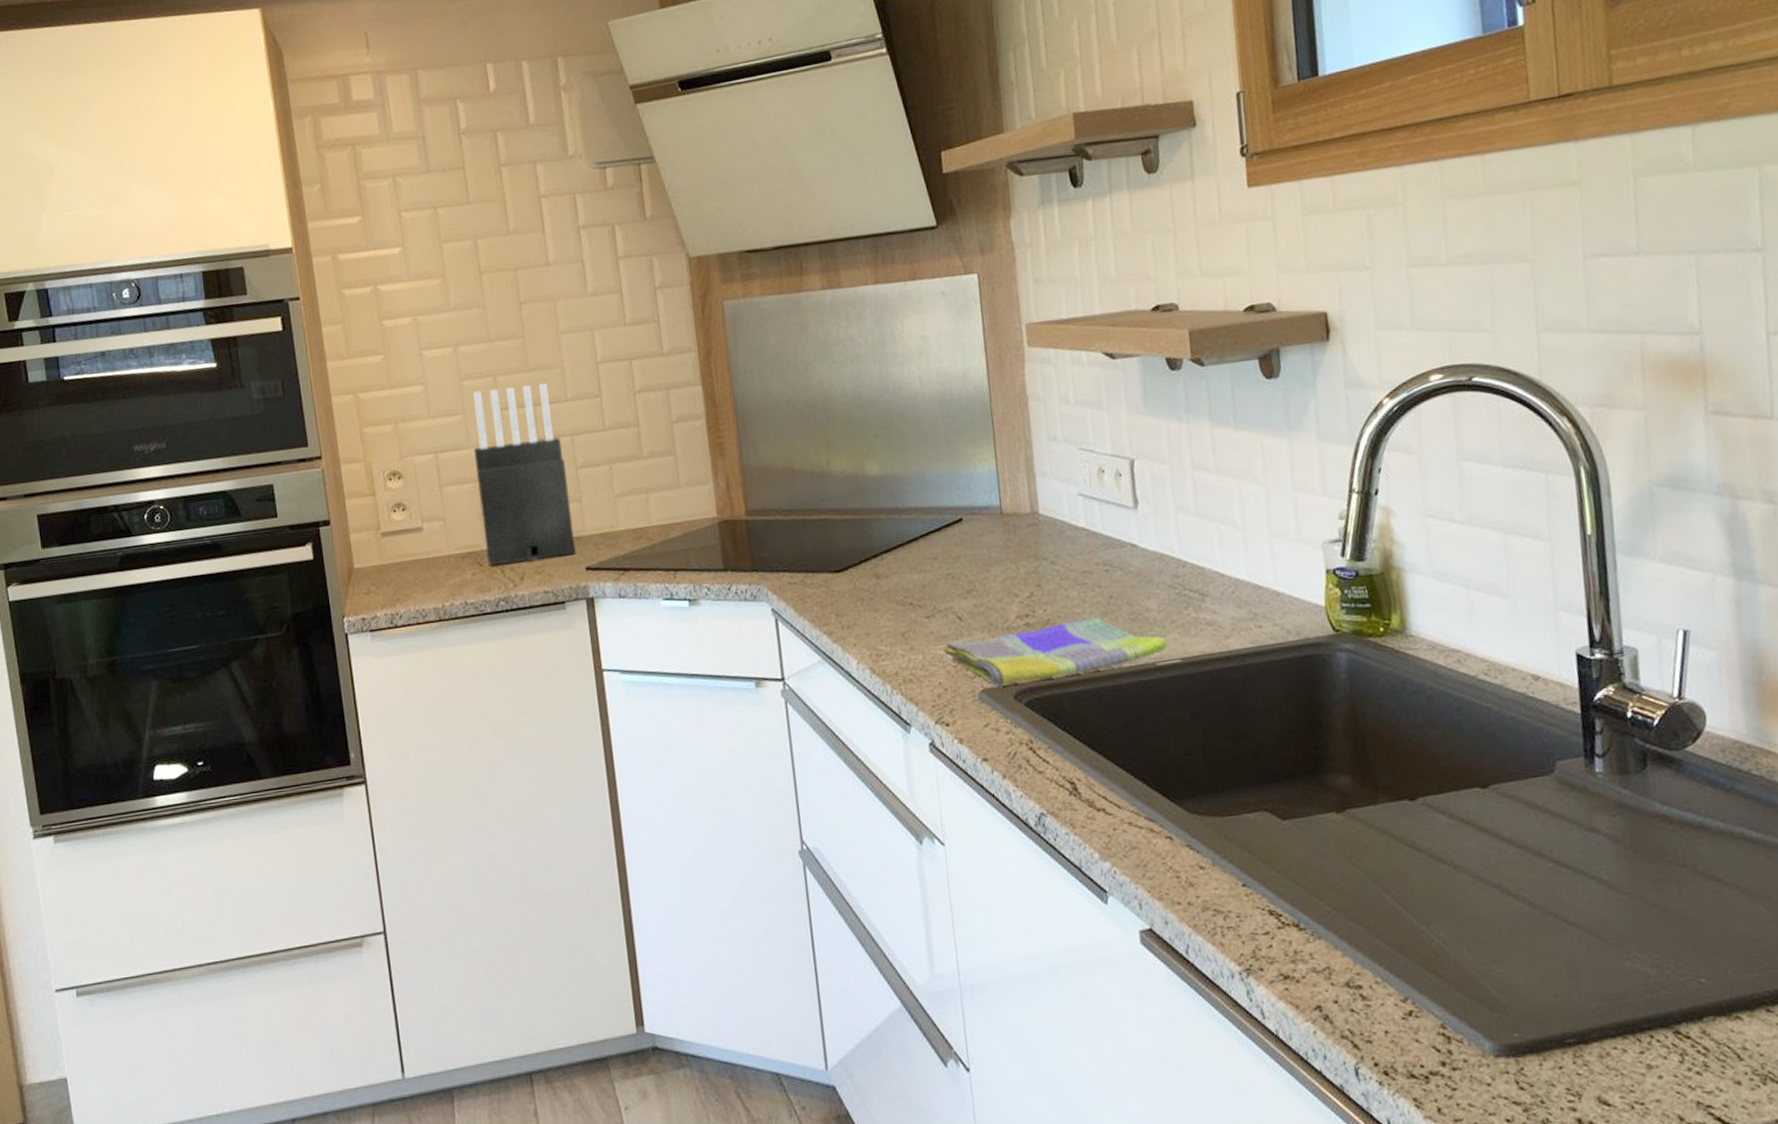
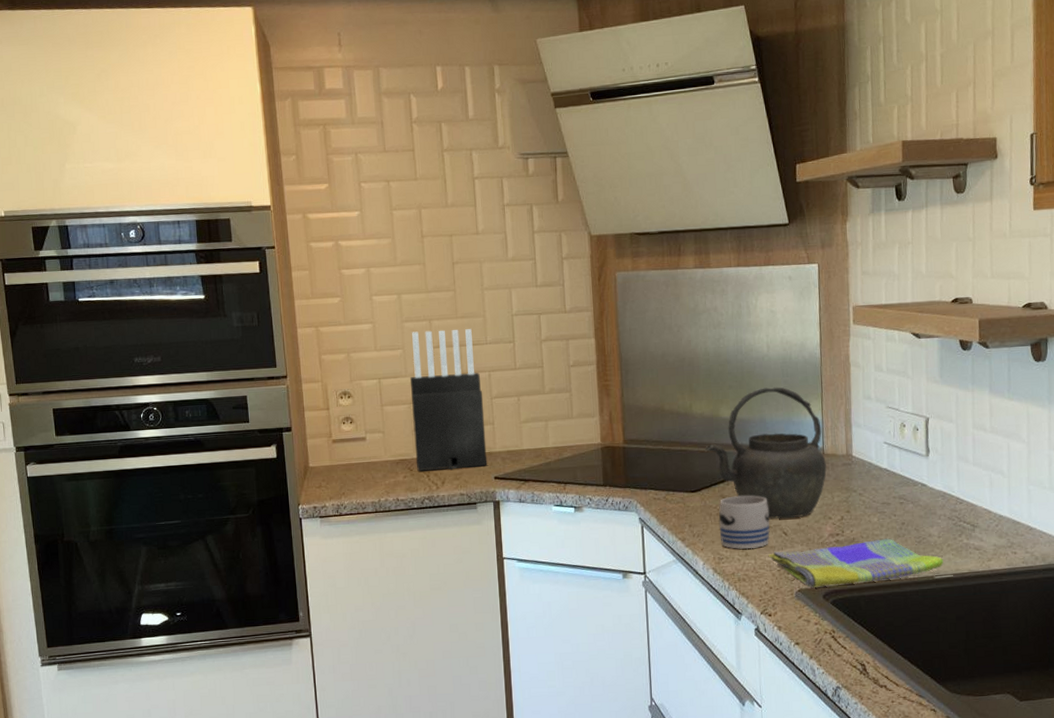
kettle: none [849,432,1008,600] -> present [704,387,827,519]
mug: none [872,572,940,642] -> present [719,495,770,550]

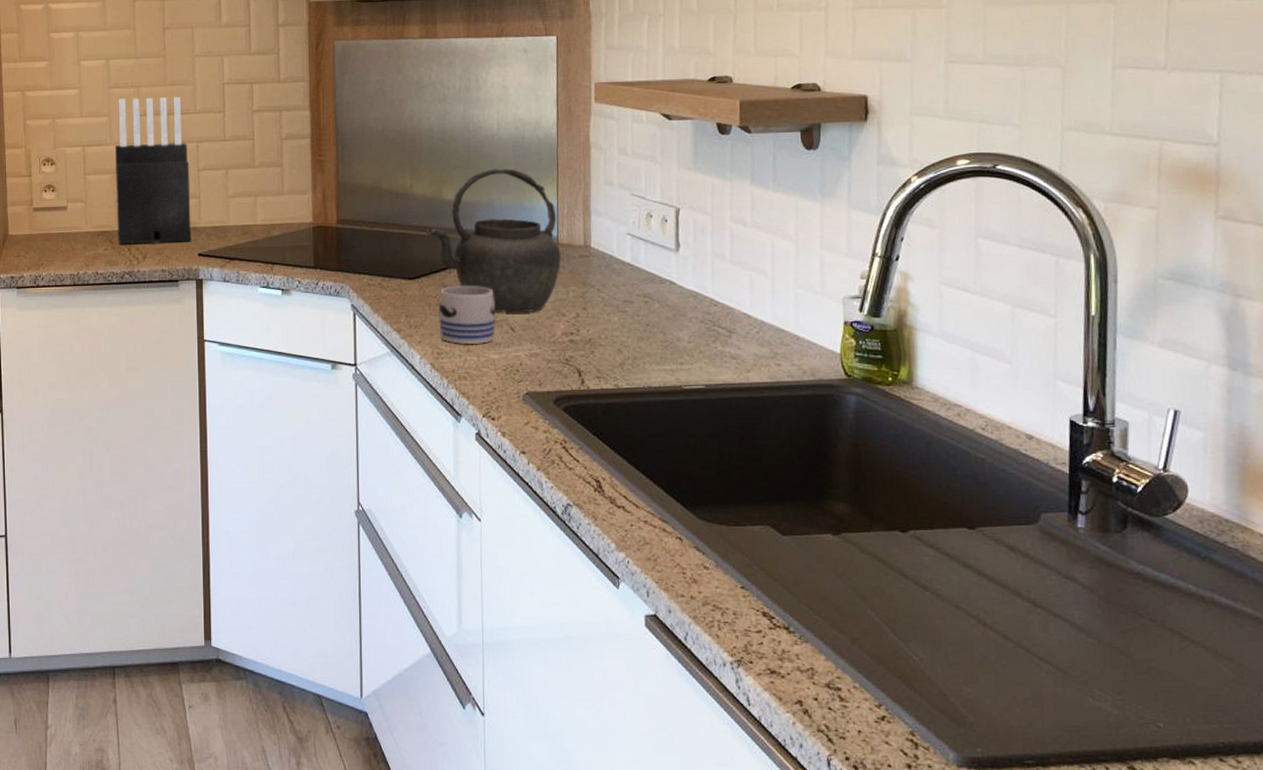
dish towel: present [768,538,943,587] -> none [492,340,694,391]

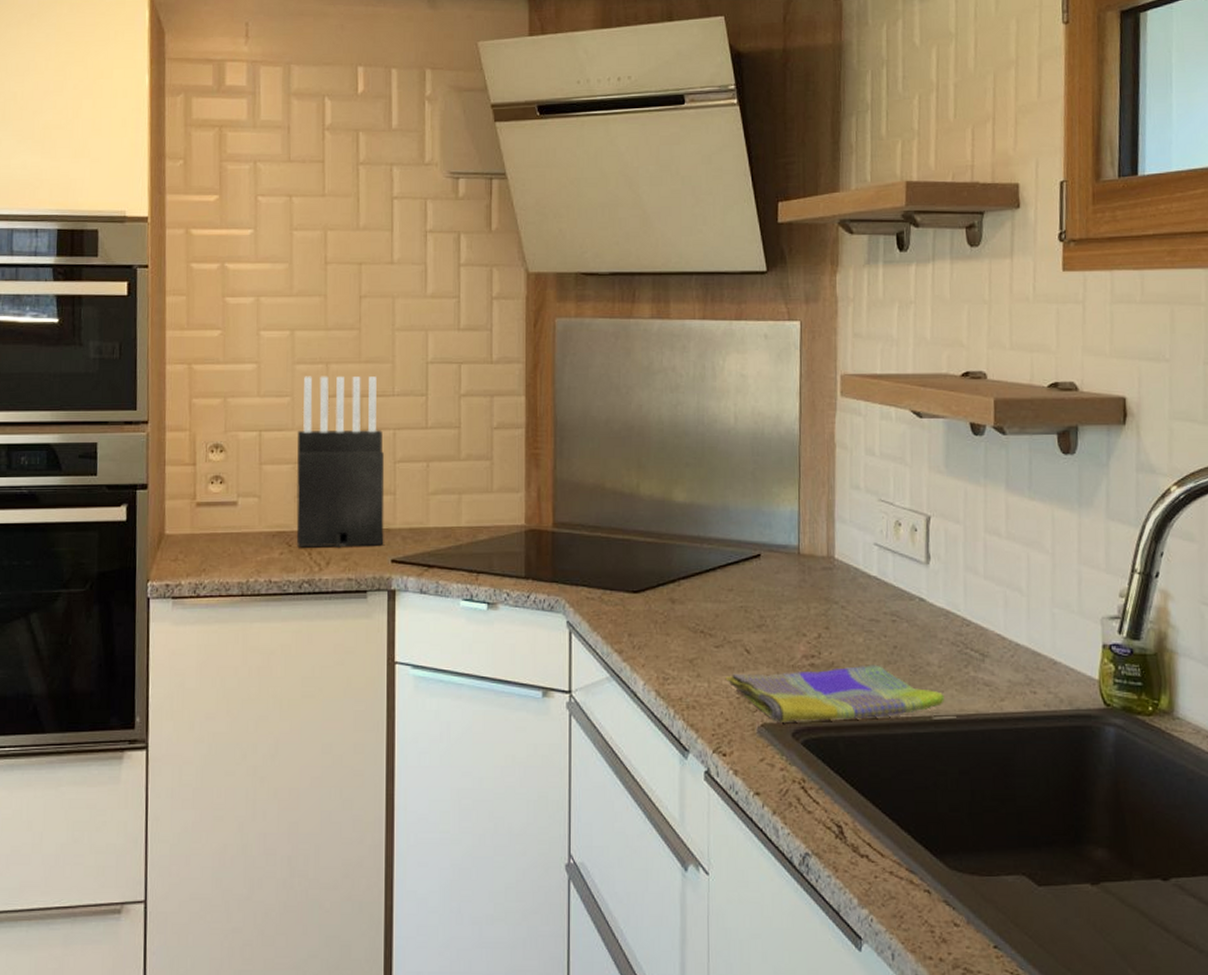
kettle: present [425,168,562,313] -> none [652,468,803,633]
mug: present [438,285,496,345] -> none [665,600,730,669]
dish towel: none [492,340,694,391] -> present [725,665,944,722]

